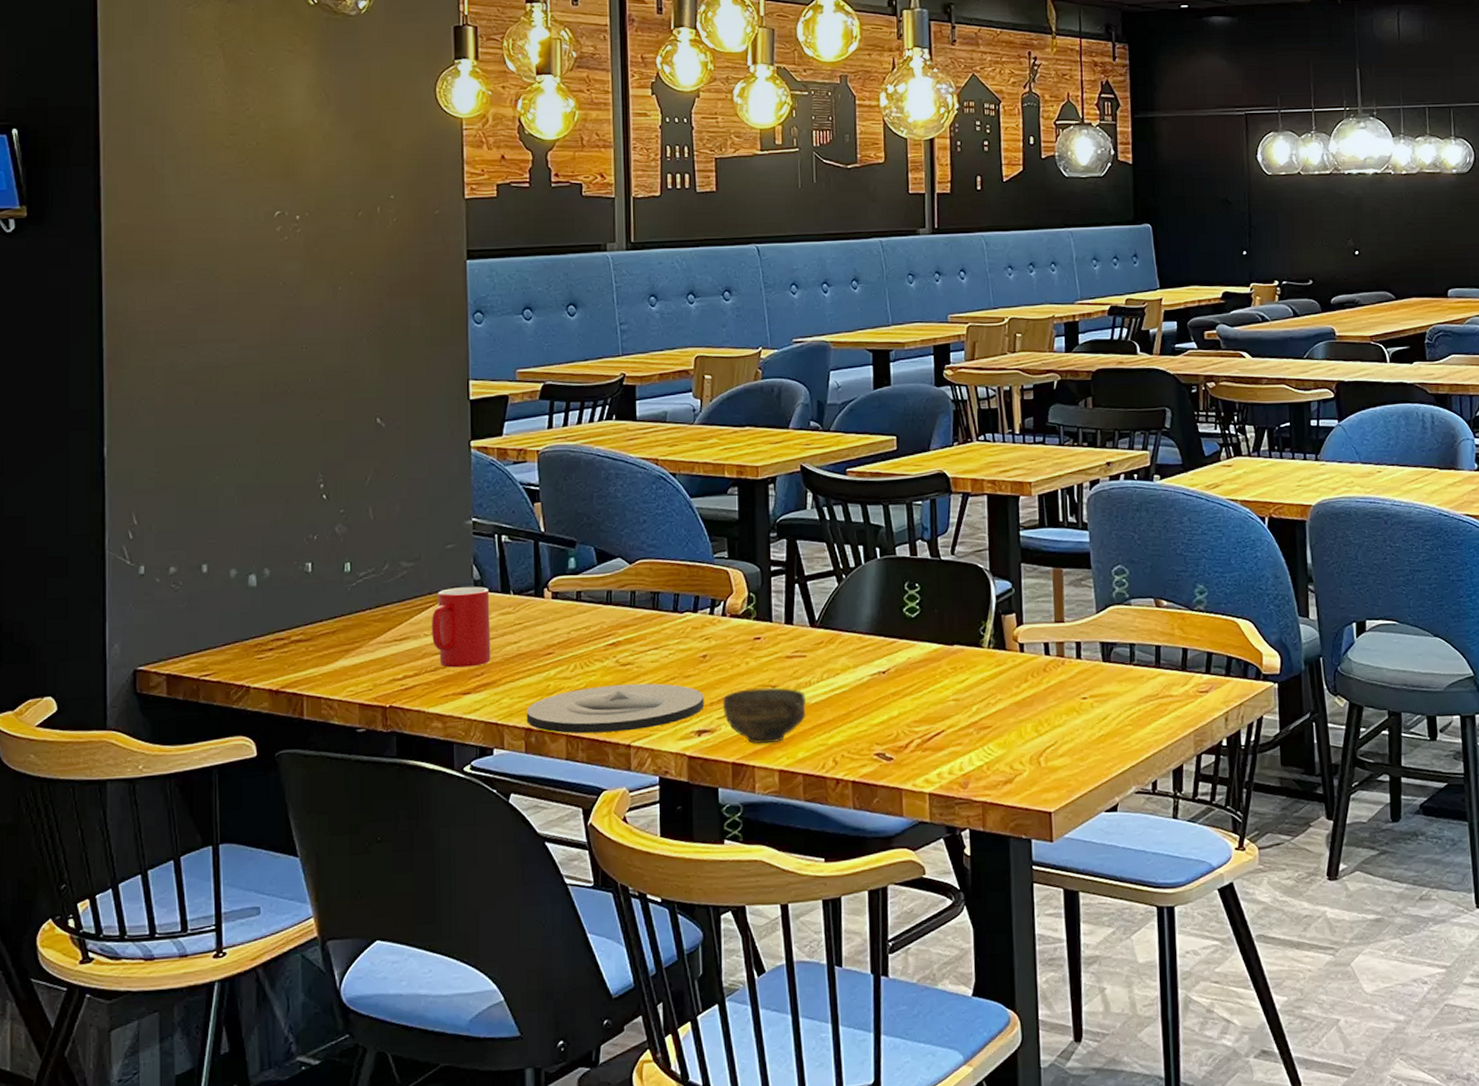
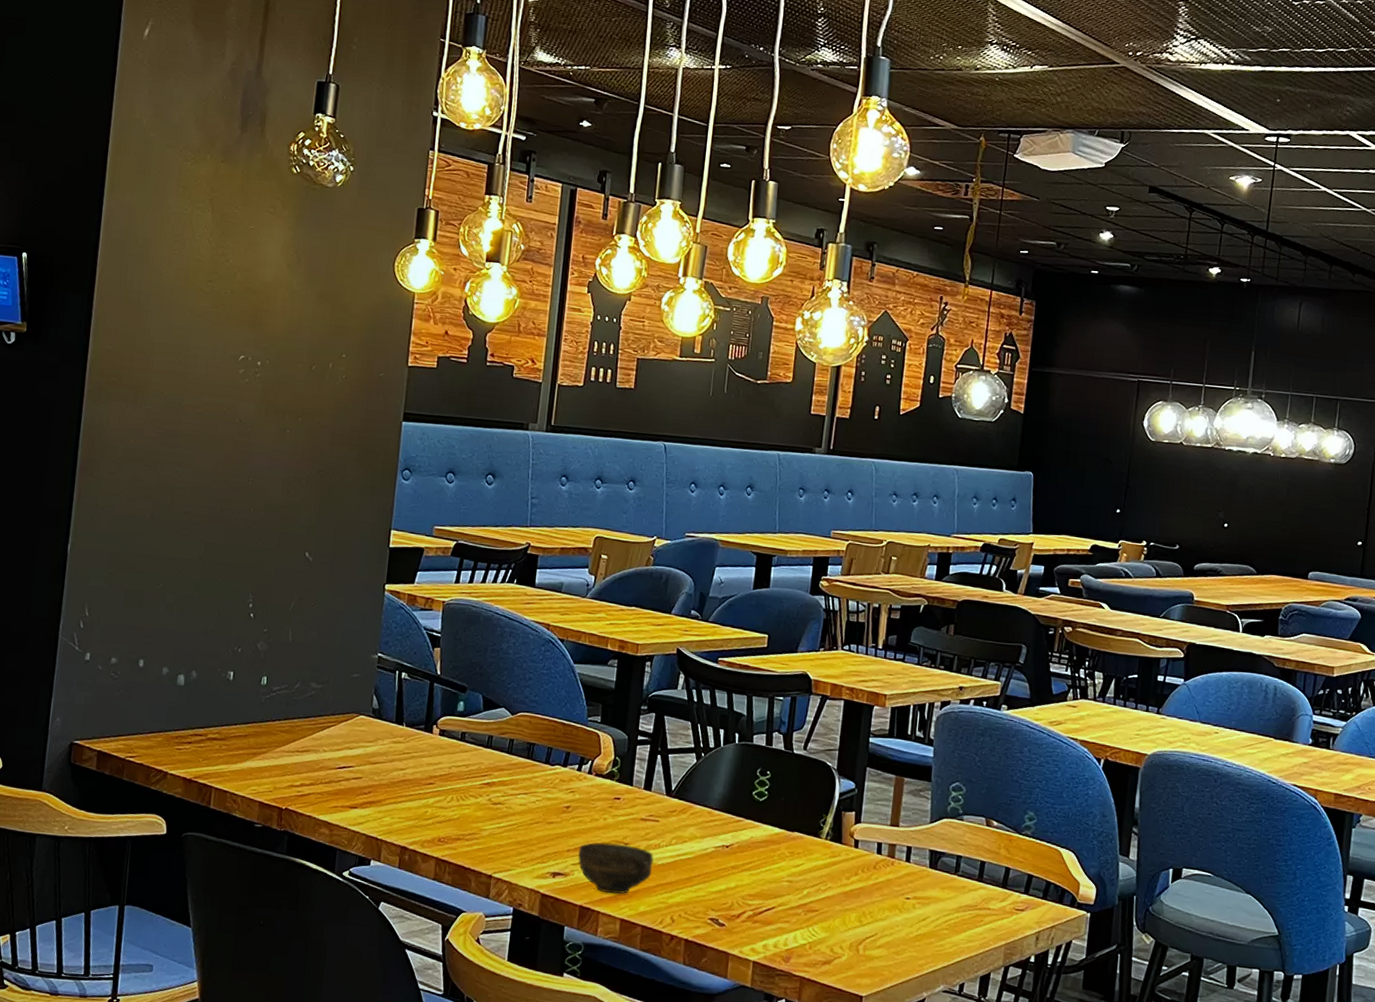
cup: present [431,587,491,668] -> none [330,712,385,785]
plate: present [527,683,704,734] -> none [403,819,563,864]

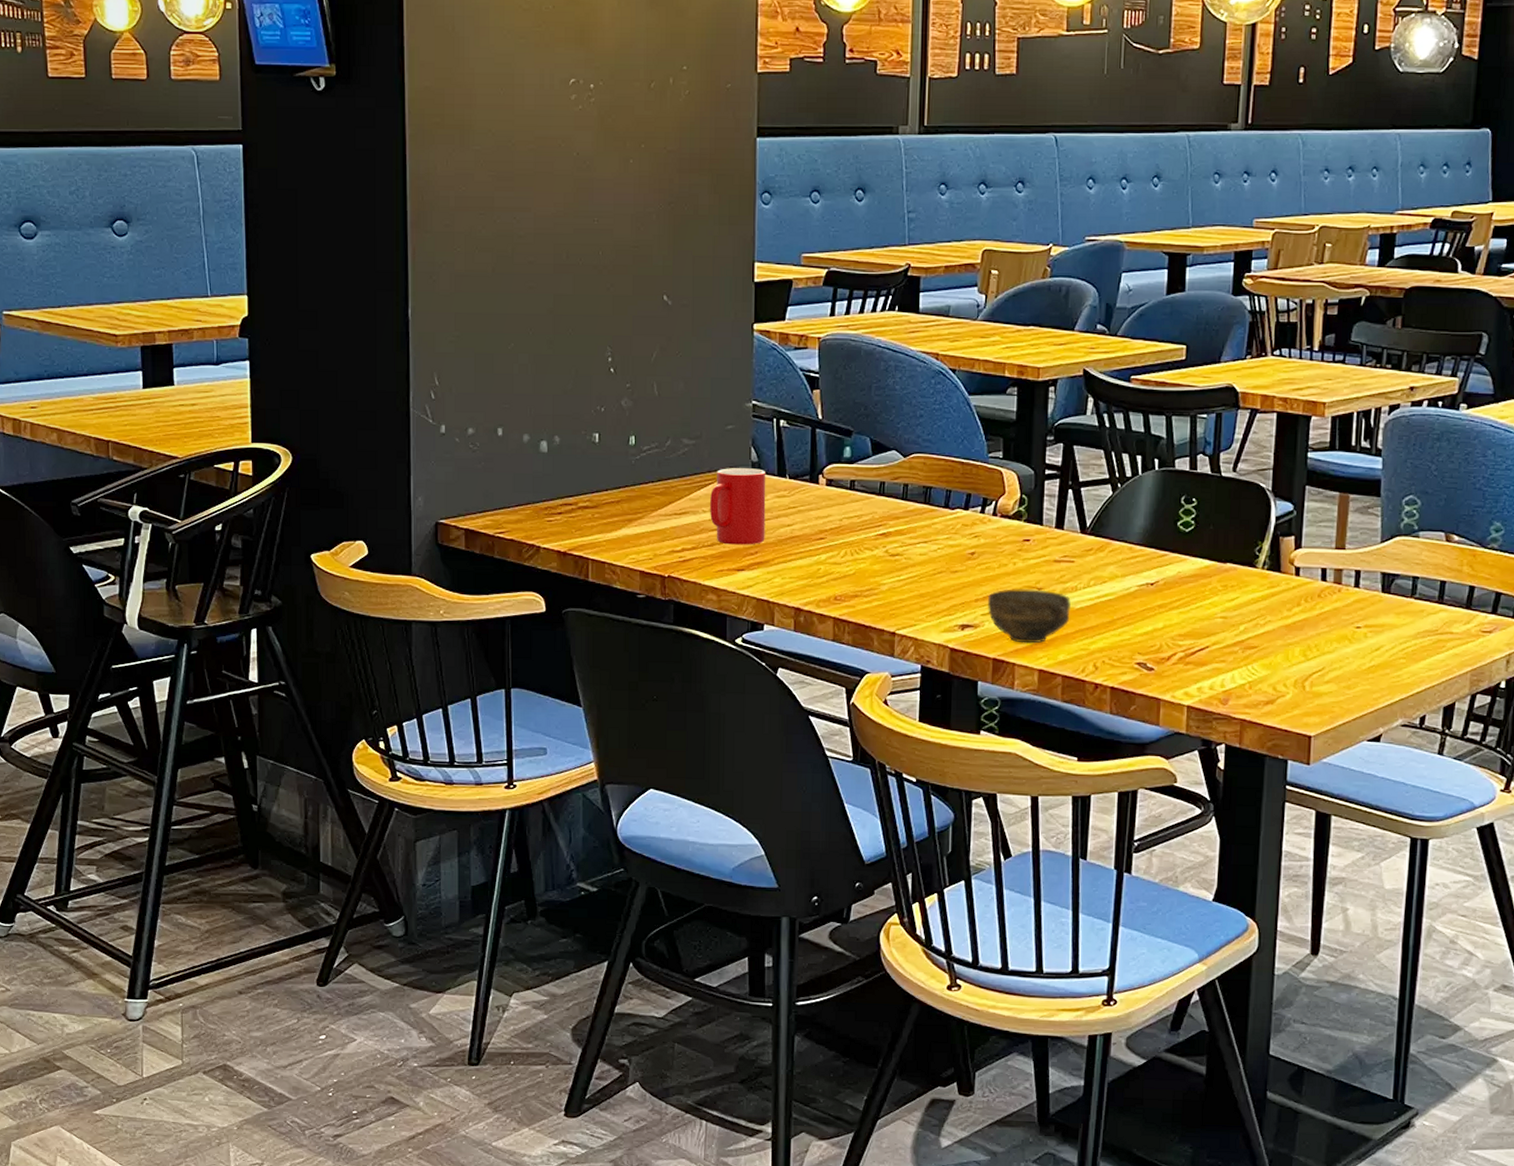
cup: none [330,712,385,785] -> present [709,468,766,545]

